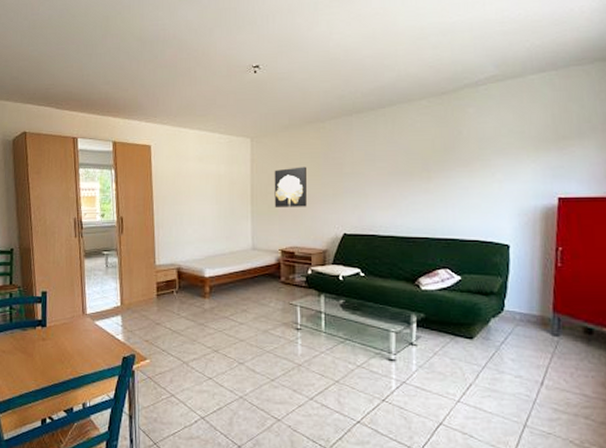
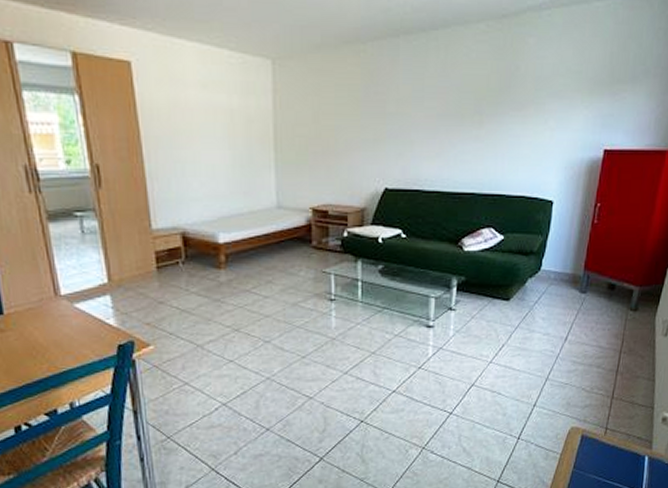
wall art: present [274,166,307,207] -> none [303,102,343,155]

